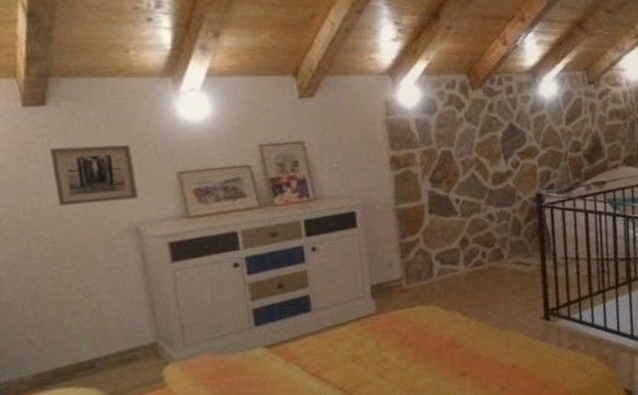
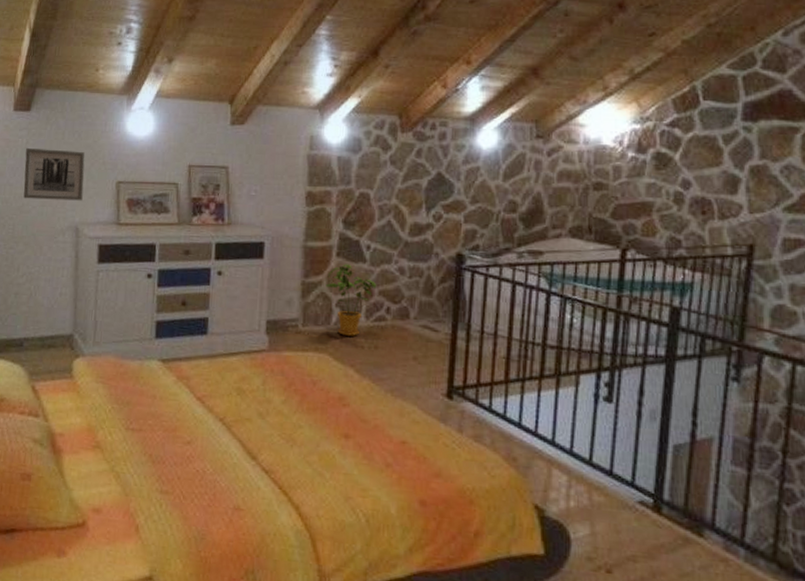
house plant: none [423,219,471,285] -> present [326,264,377,336]

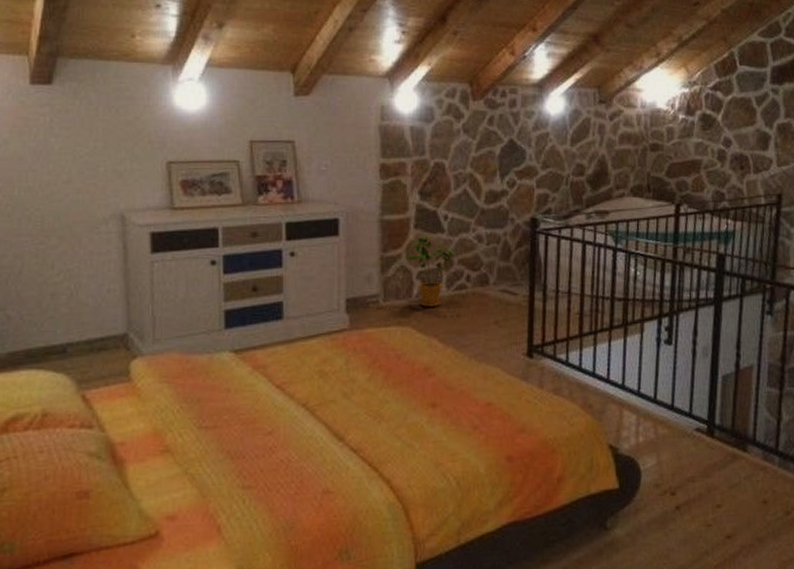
wall art: present [23,148,86,201] -> none [50,128,127,186]

